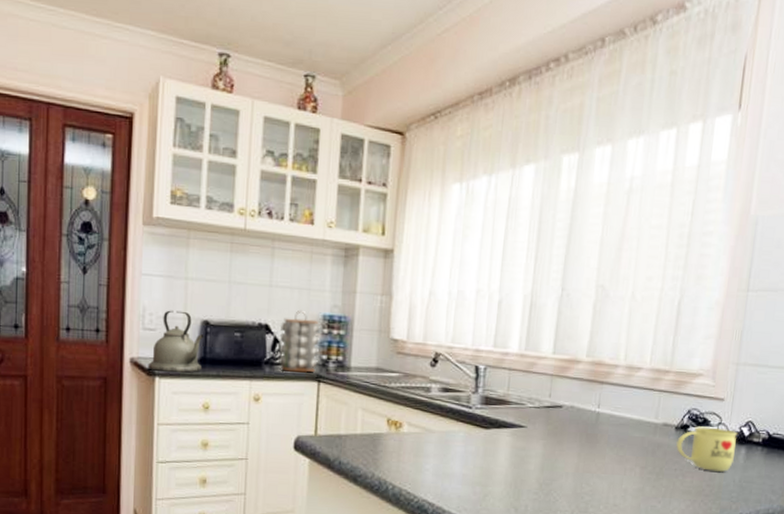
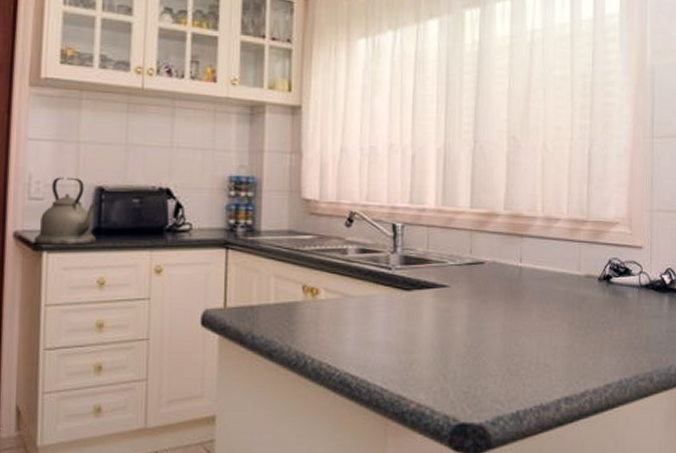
spice rack: present [279,310,320,374] -> none [182,171,226,241]
mug: present [676,426,738,473] -> none [601,276,660,324]

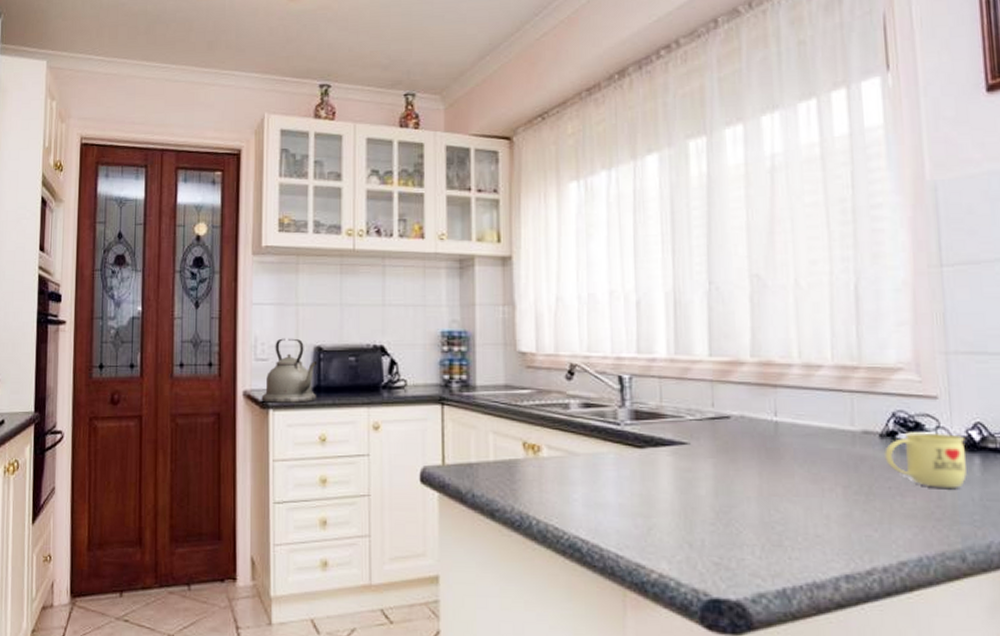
mug: none [601,276,660,324] -> present [884,432,968,490]

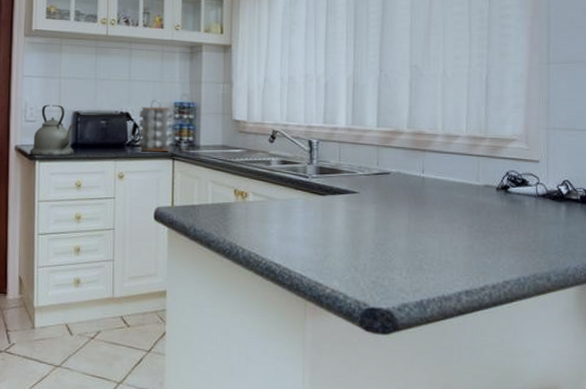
spice rack: none [396,327,440,397] -> present [138,99,172,153]
mug: present [884,432,968,490] -> none [499,186,556,229]

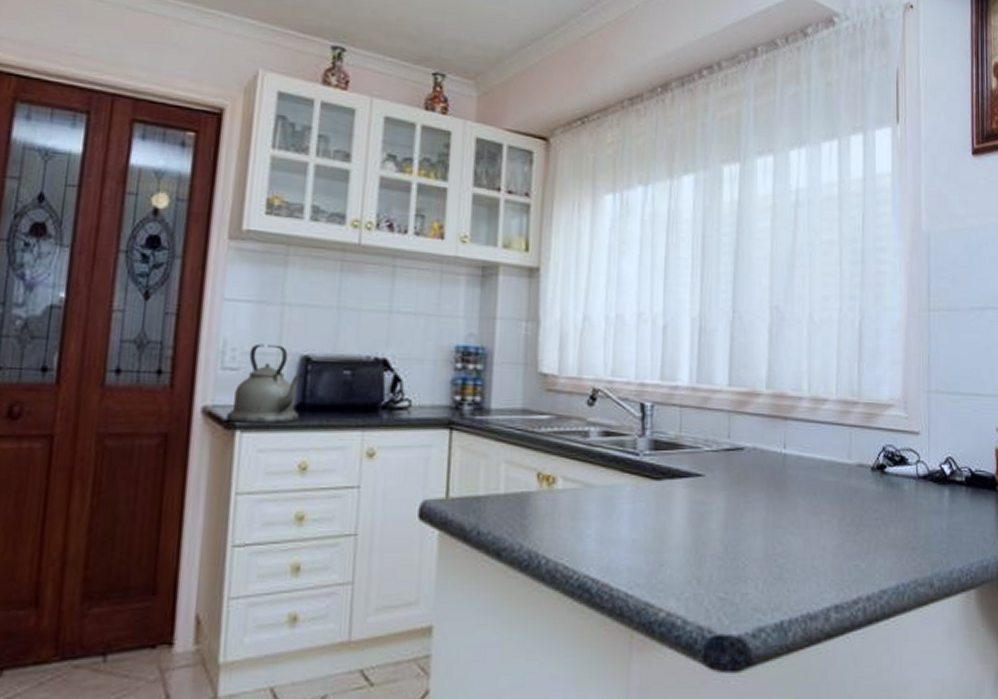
spice rack: present [138,99,172,153] -> none [400,340,452,420]

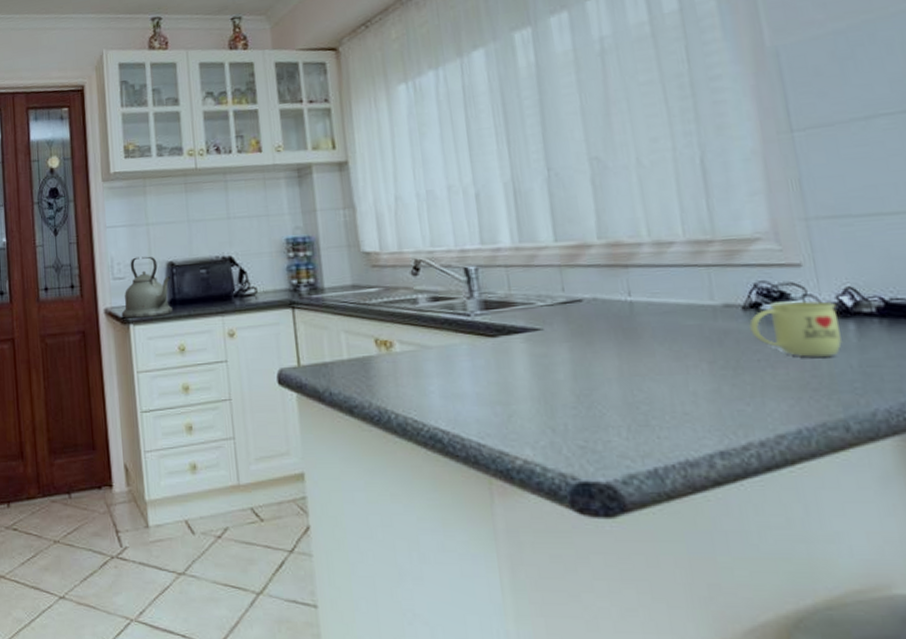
mug: none [874,465,939,520] -> present [749,301,844,358]

